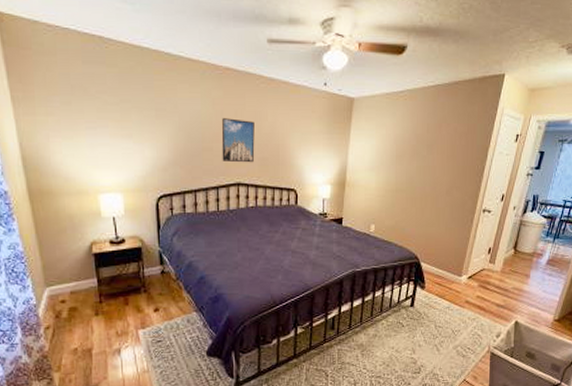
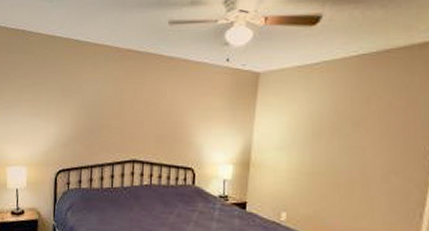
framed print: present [221,118,255,163] -> none [119,96,153,140]

